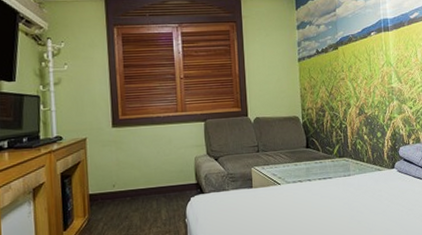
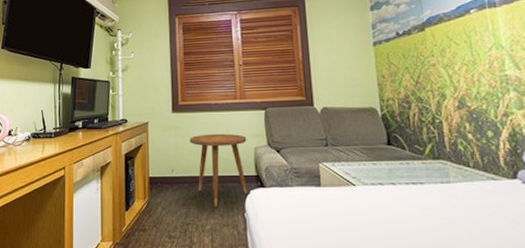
side table: none [131,145,188,216] -> present [189,133,248,207]

